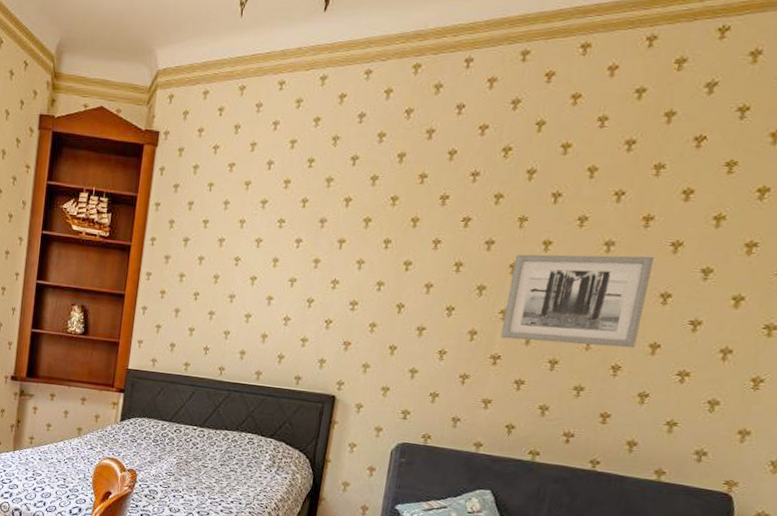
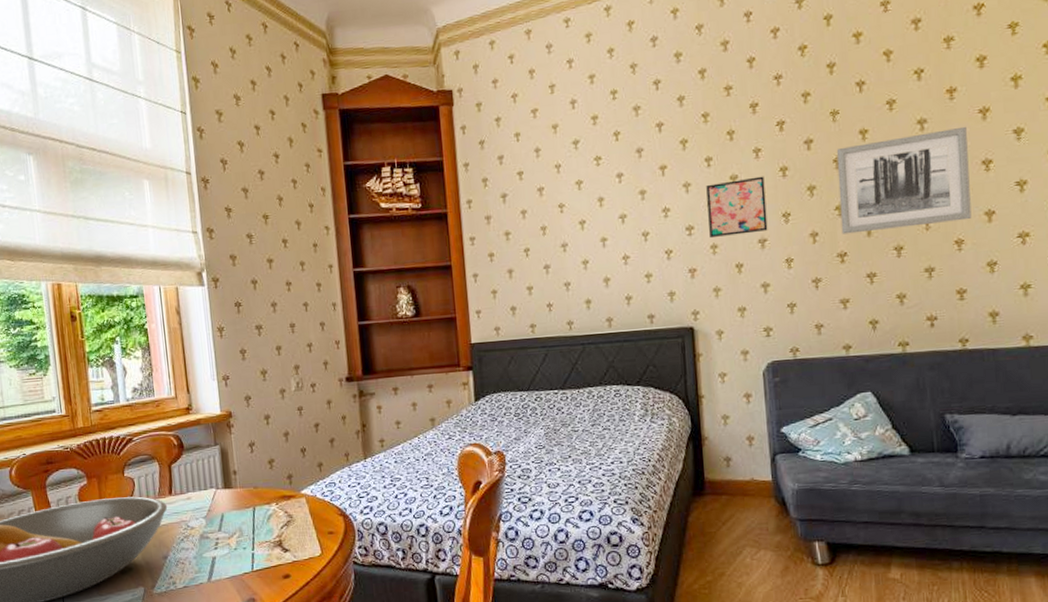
wall art: none [371,265,438,320] -> present [706,176,768,239]

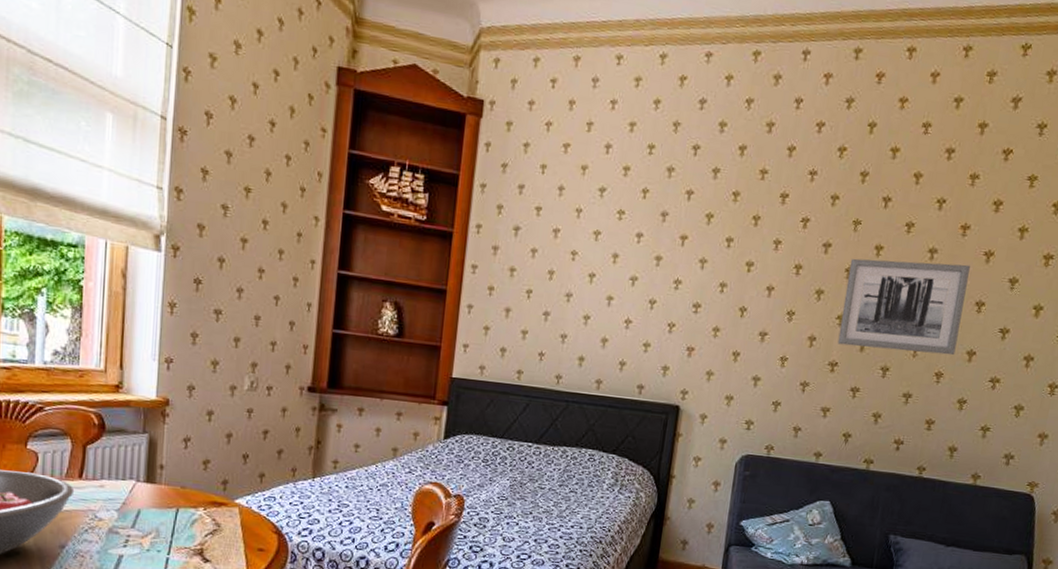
wall art: present [706,176,768,239] -> none [714,265,779,325]

